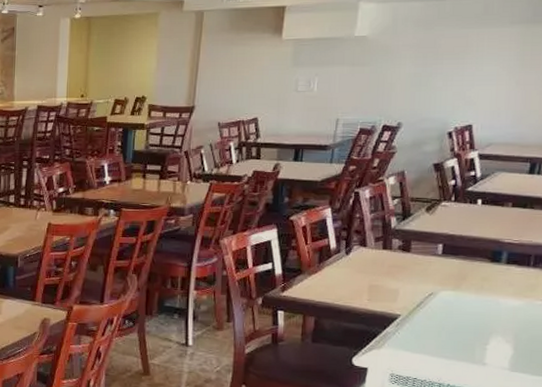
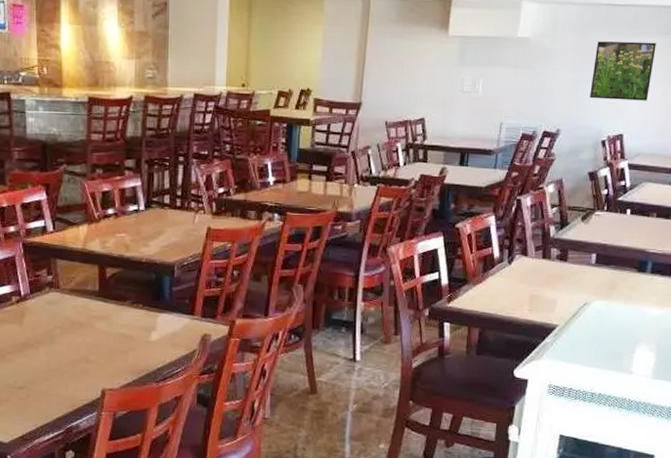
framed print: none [434,32,509,92] -> present [590,41,656,101]

